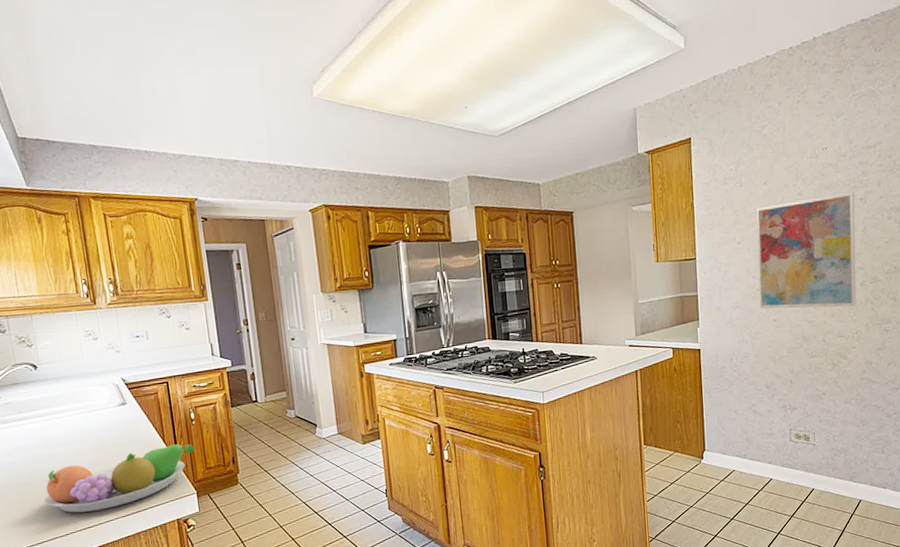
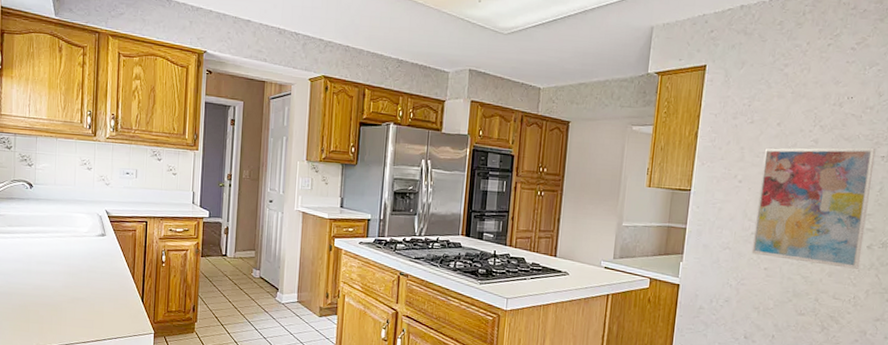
fruit bowl: present [43,444,194,513] -> none [15,282,160,332]

